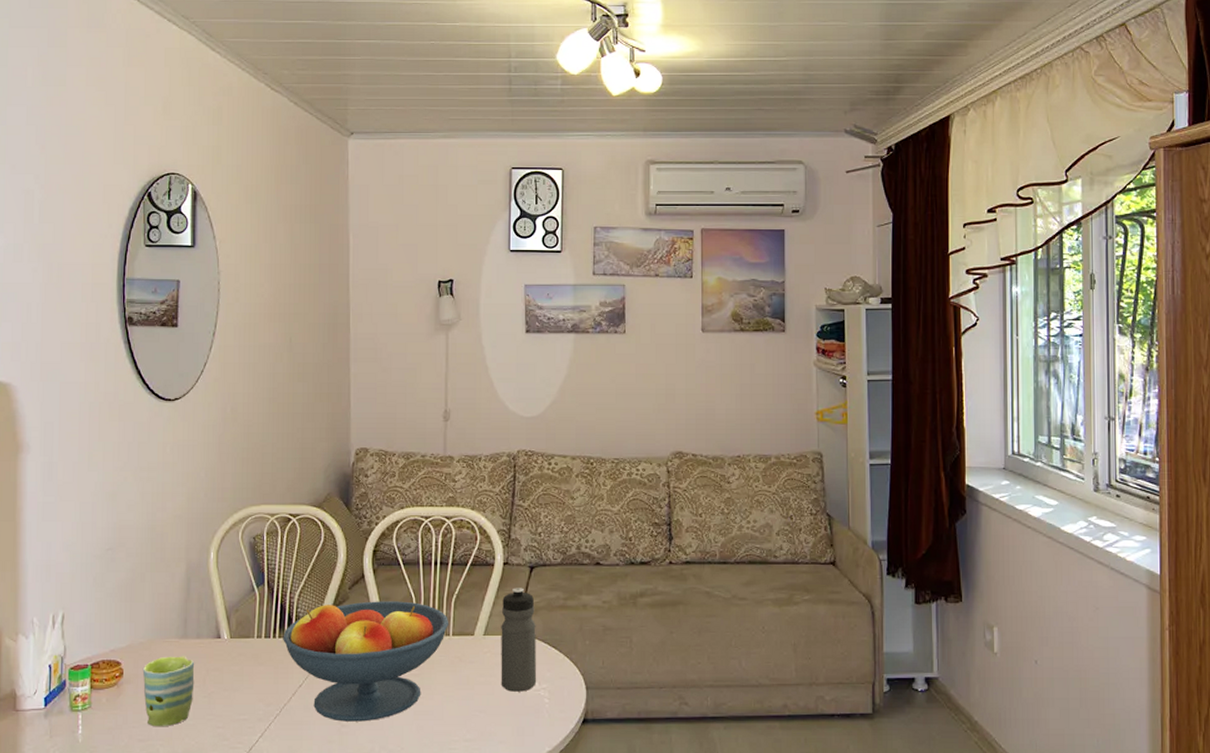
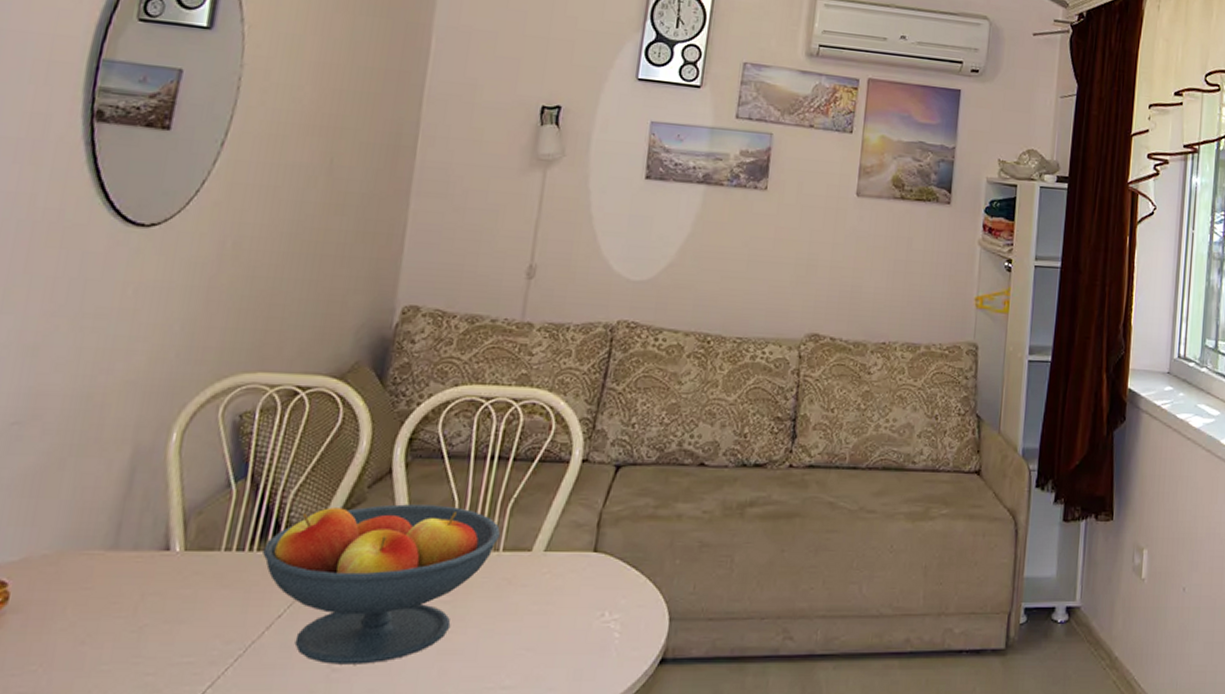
mug: present [142,655,195,727] -> none [35,573,125,675]
water bottle: present [501,588,537,692] -> none [559,491,616,624]

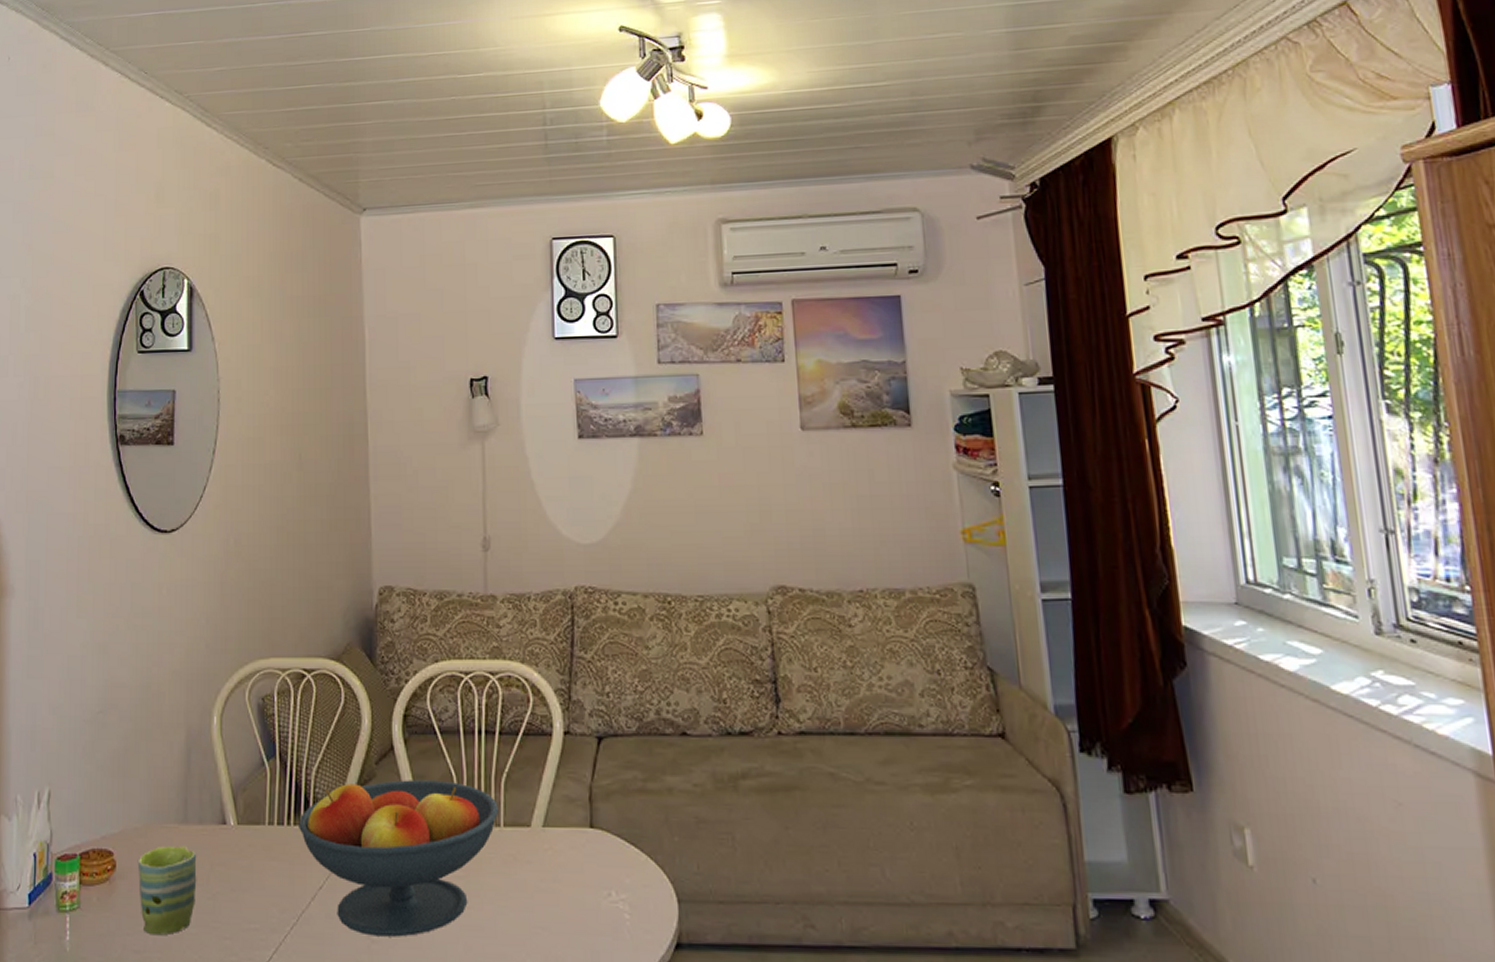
mug: none [35,573,125,675] -> present [137,844,197,936]

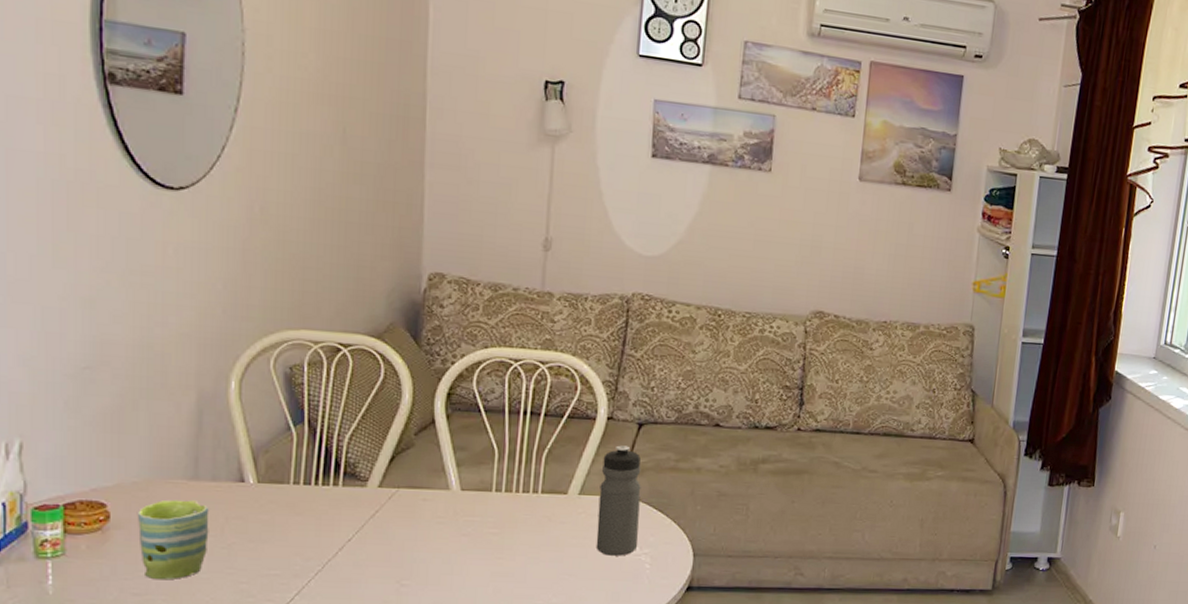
fruit bowl: present [299,780,500,937] -> none [327,450,539,582]
water bottle: none [564,764,614,904] -> present [596,445,641,556]

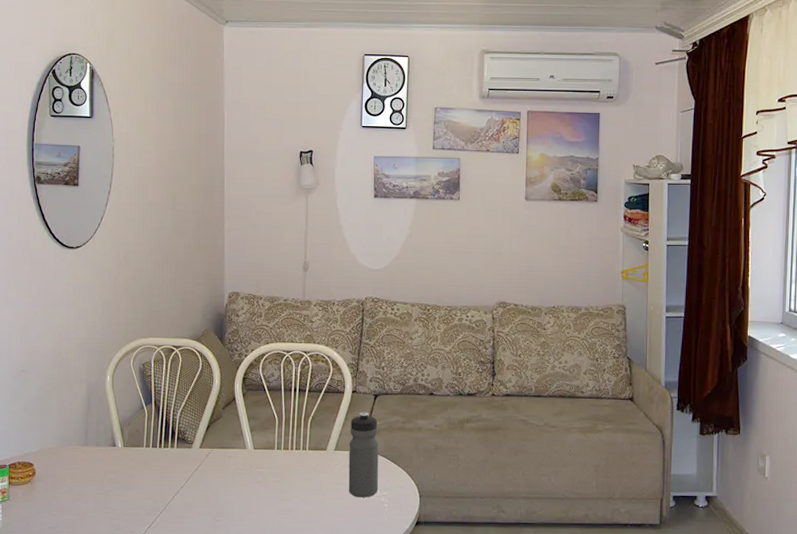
mug: present [137,499,210,580] -> none [51,459,95,518]

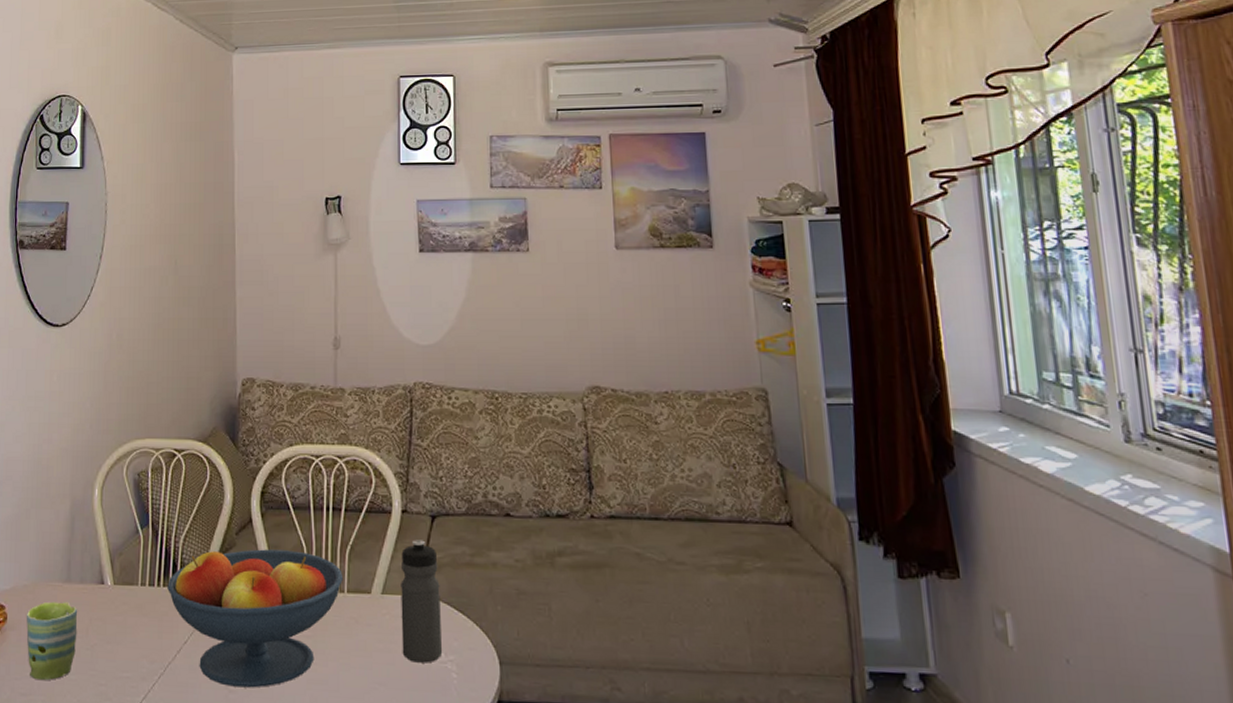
mug: none [51,459,95,518] -> present [26,601,78,681]
fruit bowl: none [167,420,306,518] -> present [167,549,344,688]

